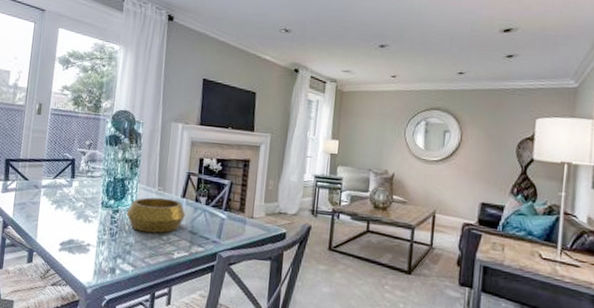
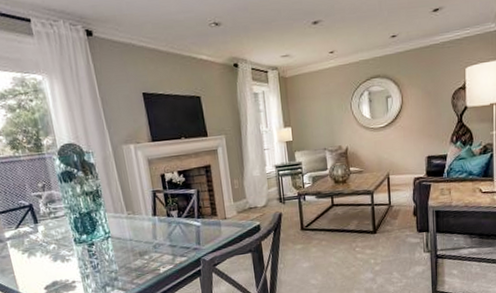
decorative bowl: present [126,197,185,233] -> none [102,219,161,257]

